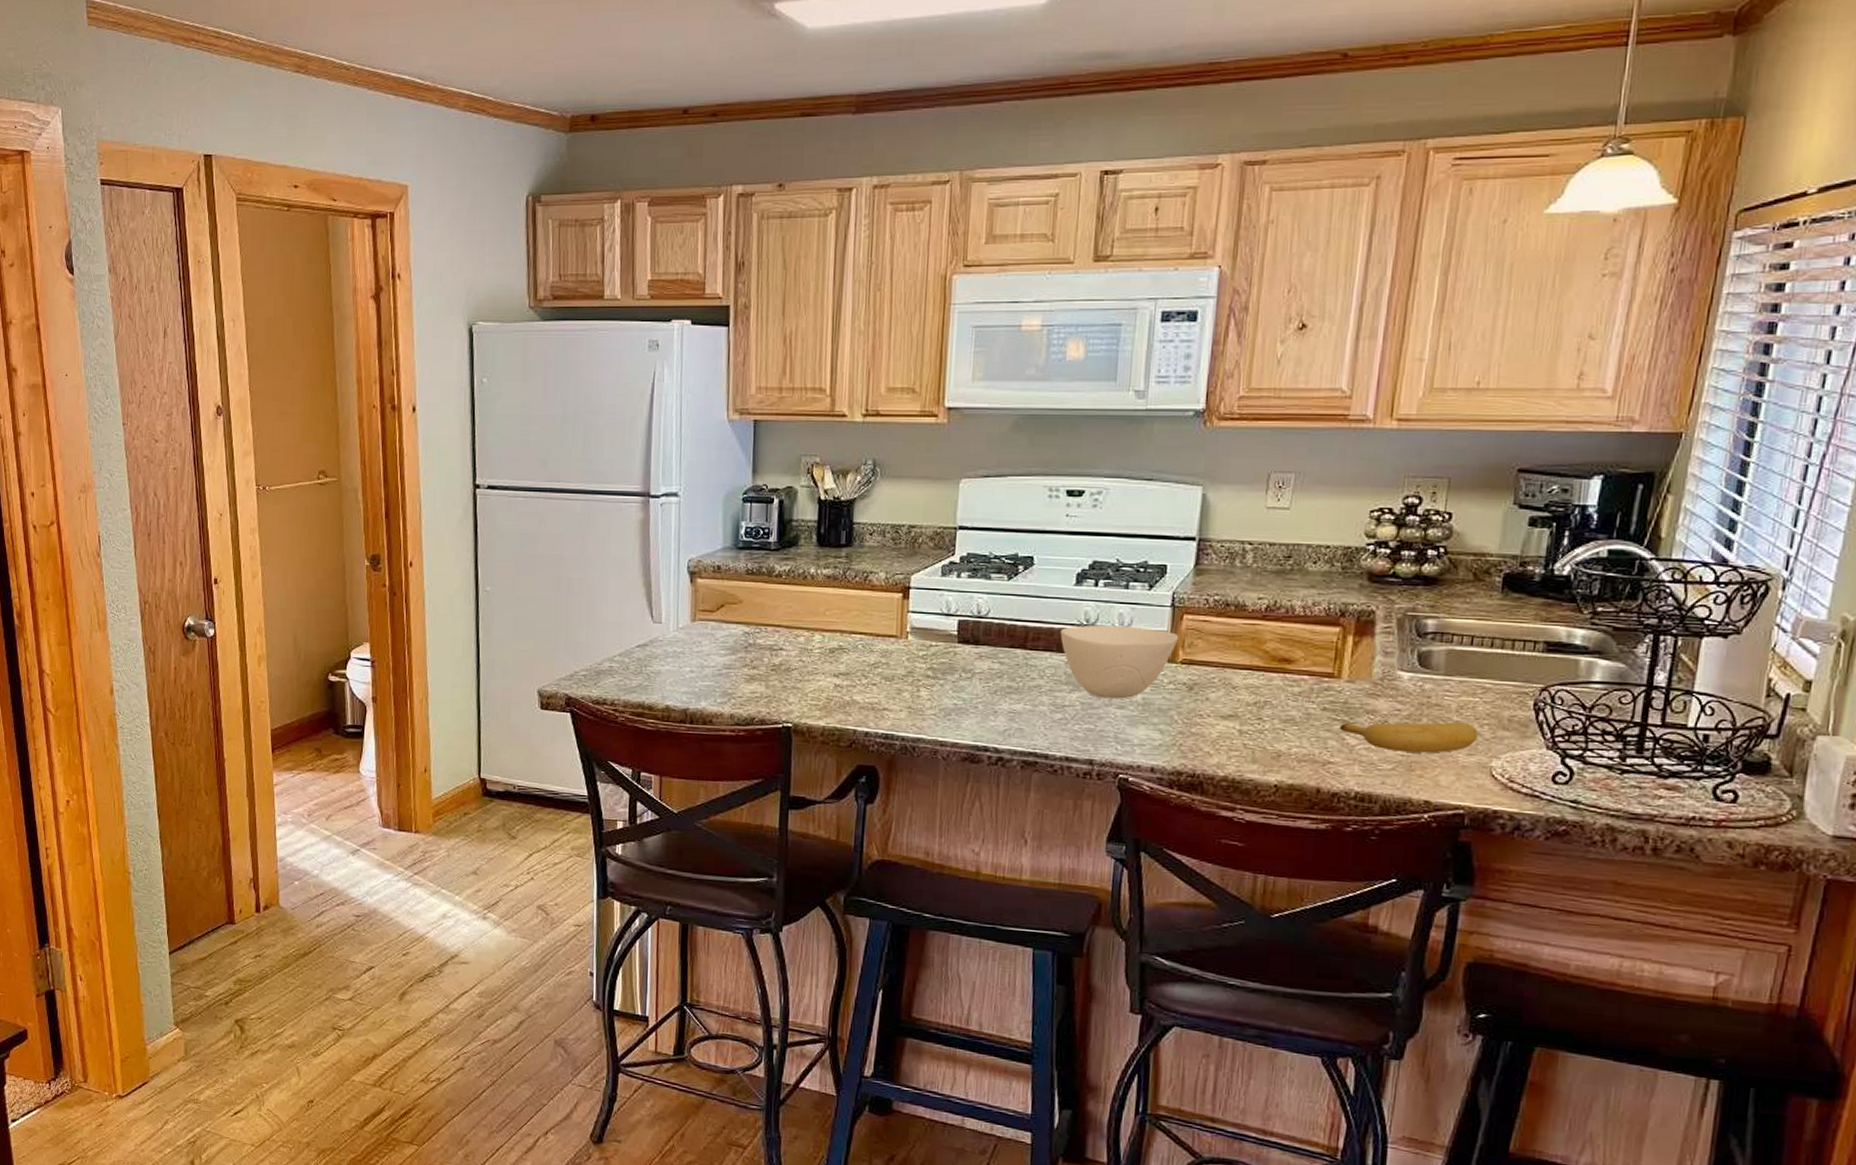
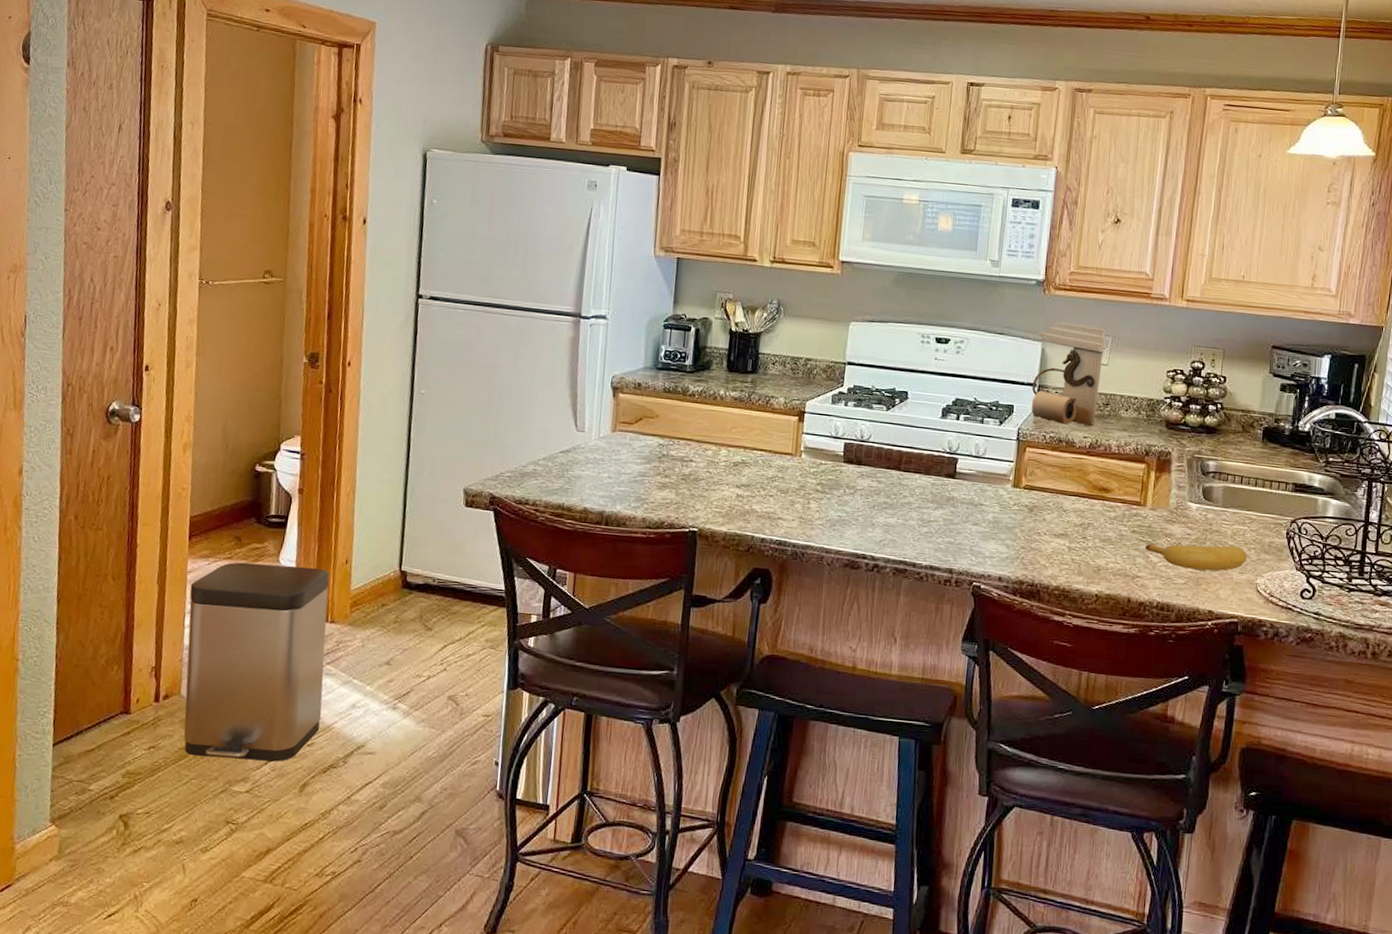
pedal bin: none [278,773,414,971] -> present [183,562,329,762]
bowl: present [1060,625,1179,699] -> none [928,452,1023,517]
paper towel holder: none [1189,460,1287,586] -> present [1031,322,1106,427]

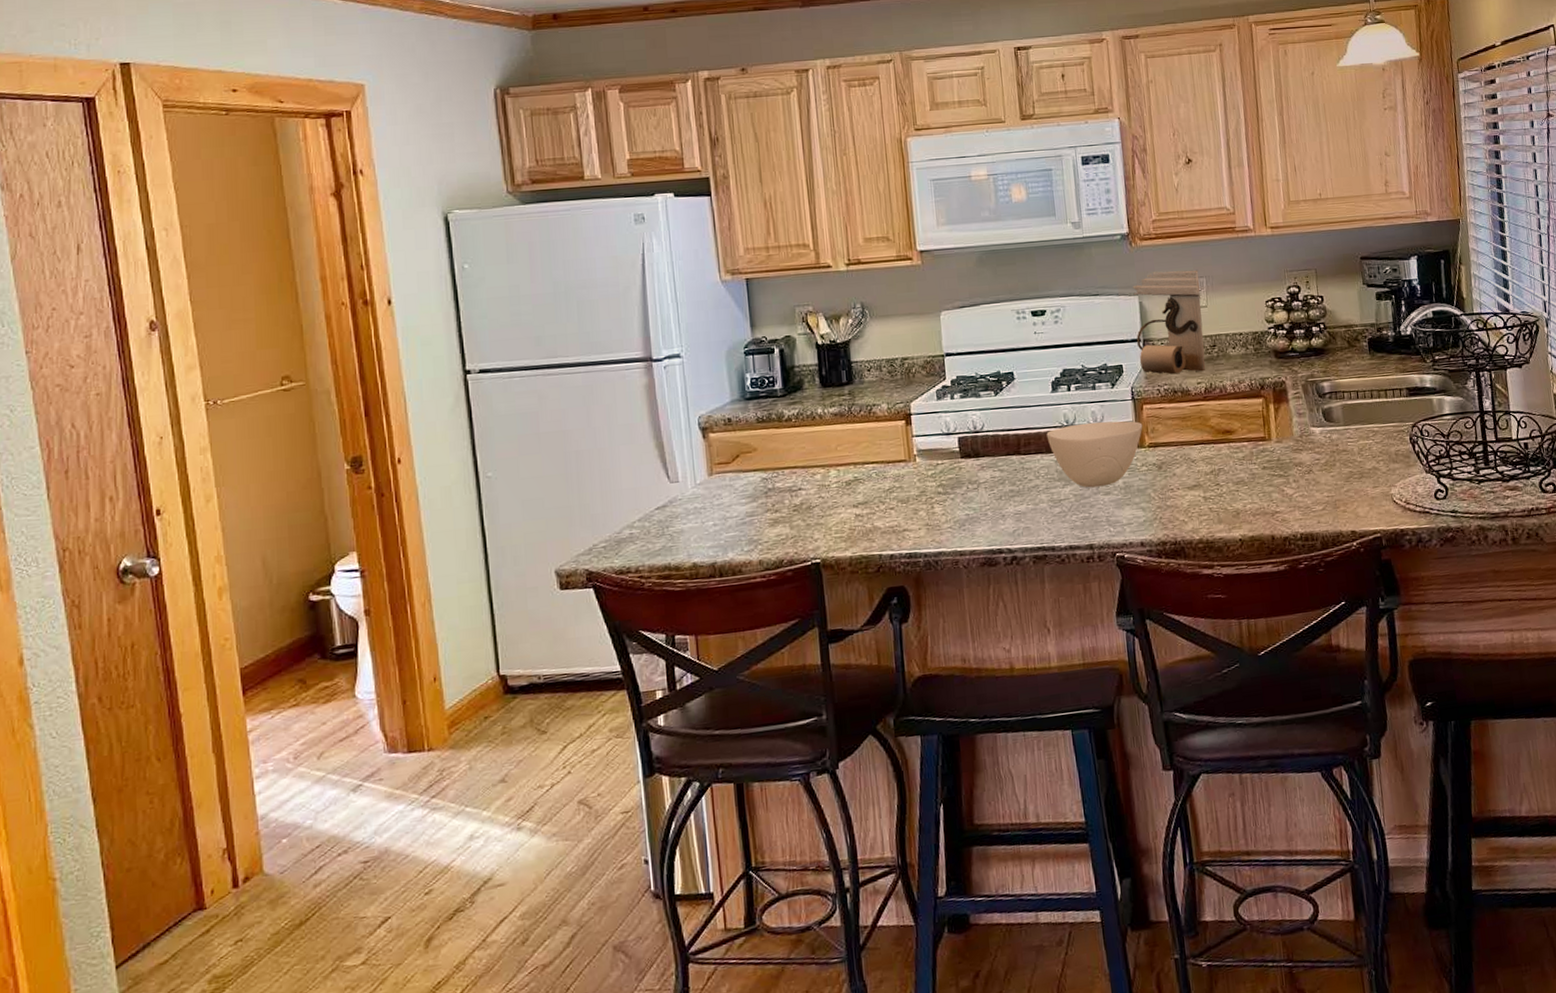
pedal bin: present [183,562,329,762] -> none [254,693,436,938]
bowl: none [928,452,1023,517] -> present [1046,421,1143,488]
banana: present [1145,543,1247,571] -> none [1278,461,1378,494]

